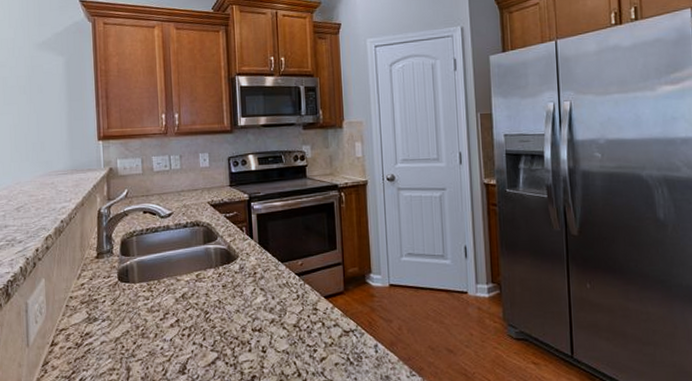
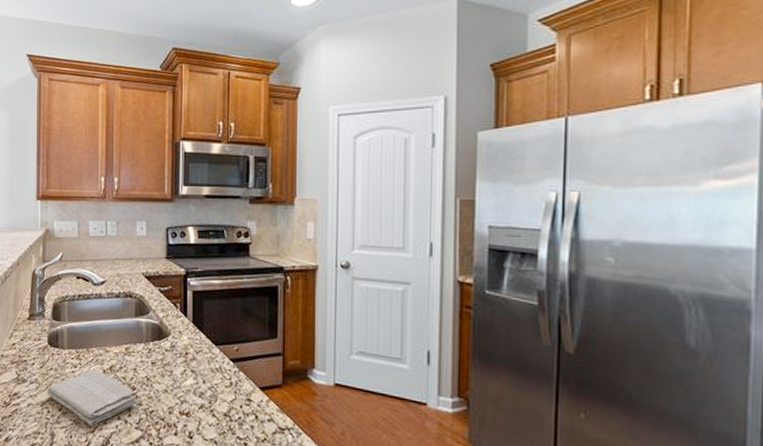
washcloth: none [120,298,211,355] -> present [47,368,137,427]

